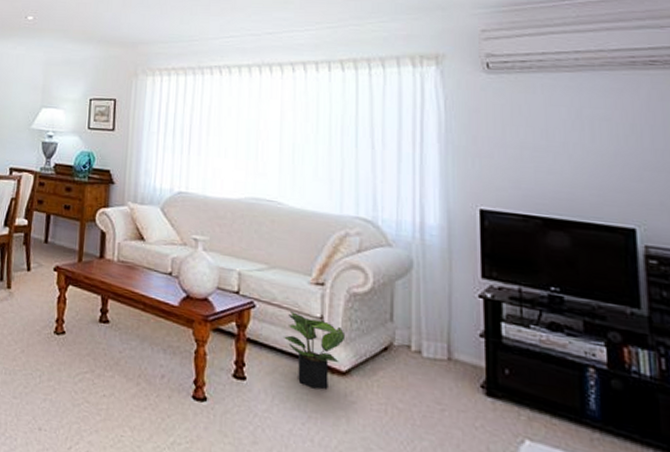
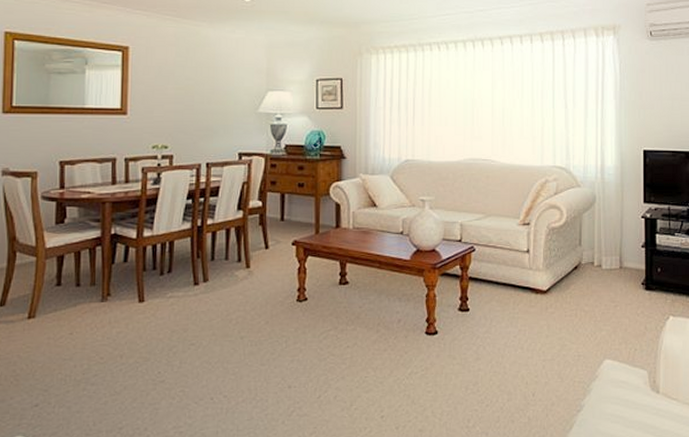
potted plant: present [283,312,346,390] -> none [498,250,546,308]

